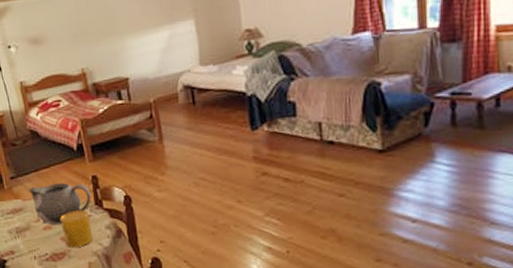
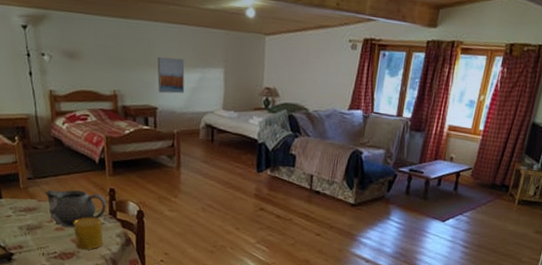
wall art: none [121,19,155,62] -> present [157,56,185,94]

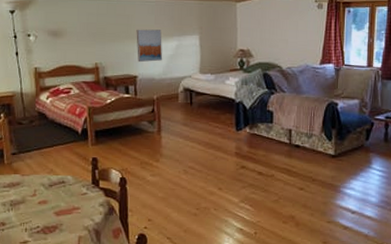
teapot: present [45,190,106,228] -> none [29,162,89,201]
cup: present [74,217,104,250] -> none [57,188,87,223]

